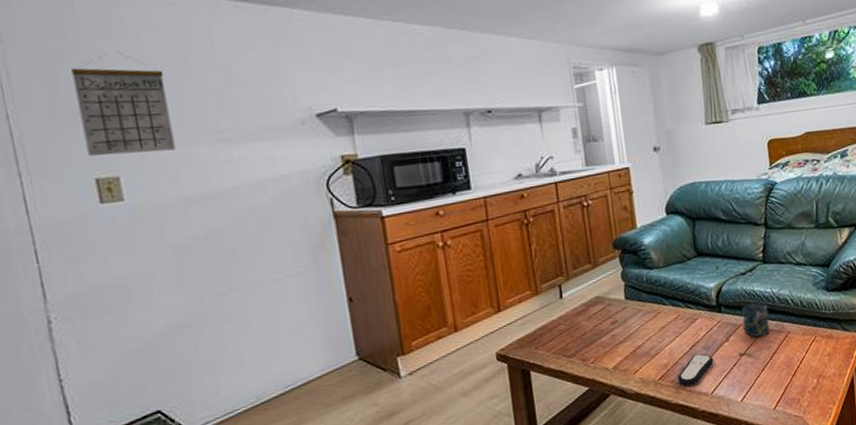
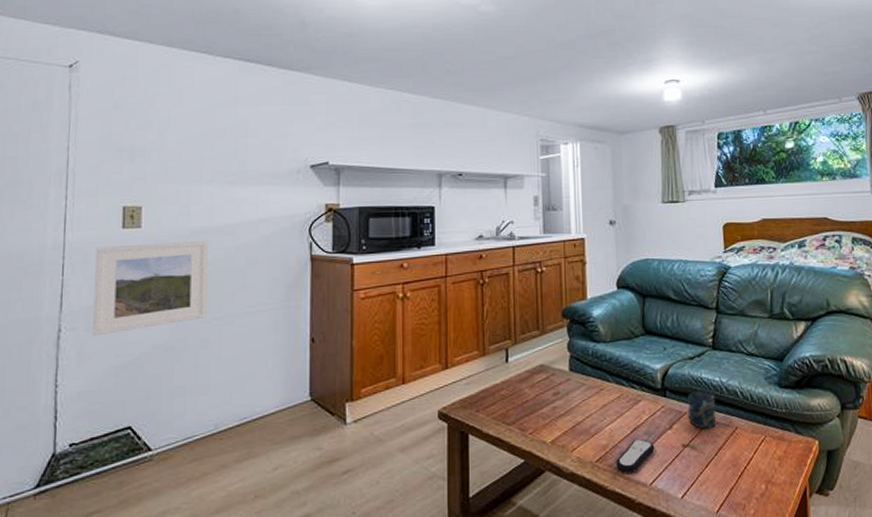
calendar: present [71,53,176,156] -> none [122,102,194,188]
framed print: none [72,207,224,324] -> present [92,240,208,336]

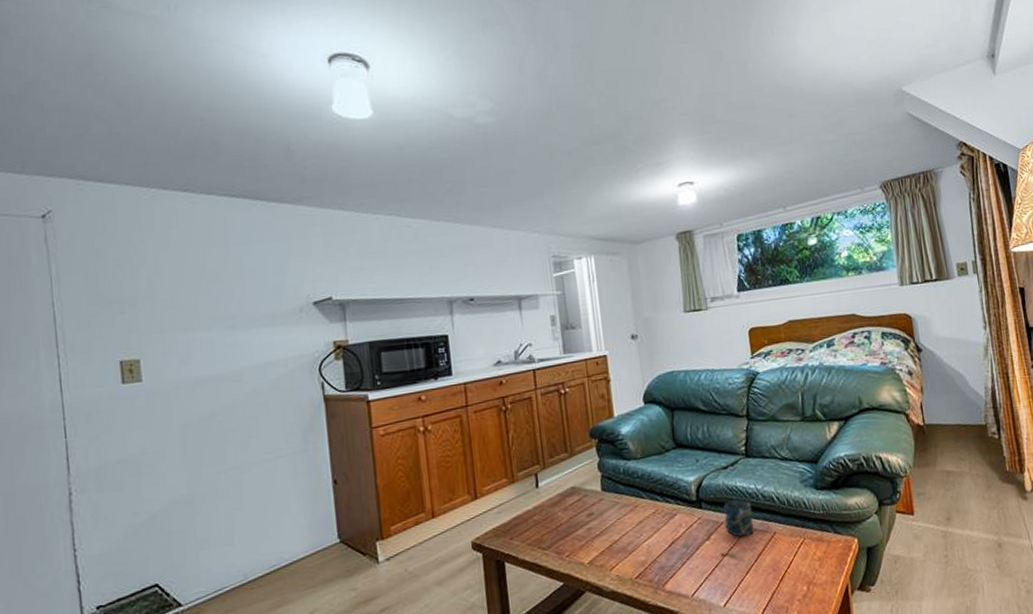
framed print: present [92,240,208,336] -> none [97,388,222,497]
remote control: present [616,438,655,473] -> none [655,551,694,587]

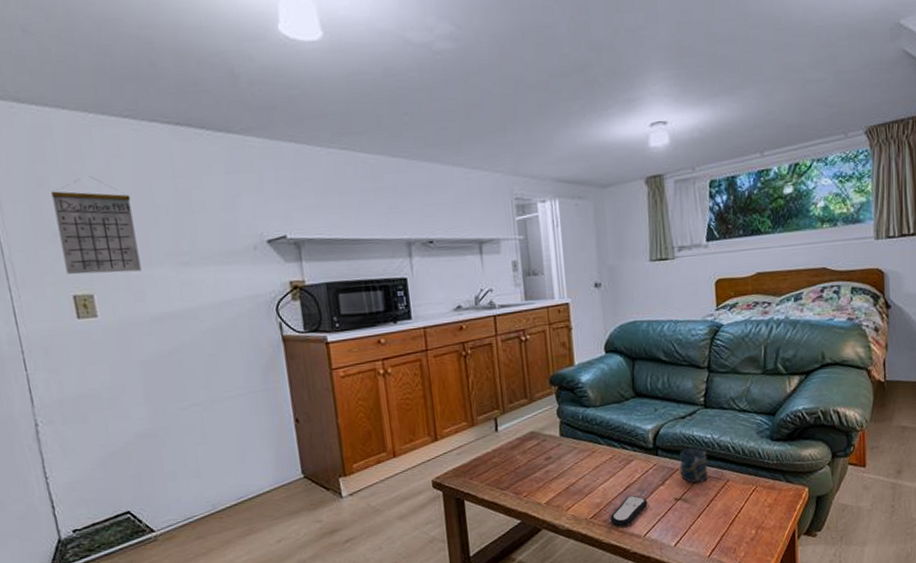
calendar: none [108,247,189,340] -> present [51,177,142,275]
remote control: none [655,551,694,587] -> present [610,495,648,527]

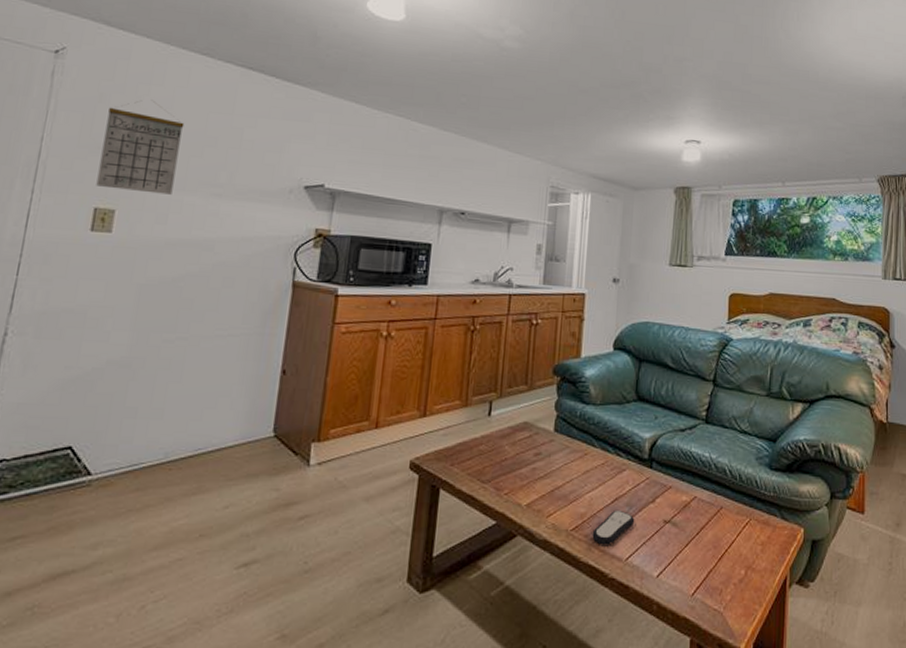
cup: present [679,448,709,483] -> none [672,464,703,507]

